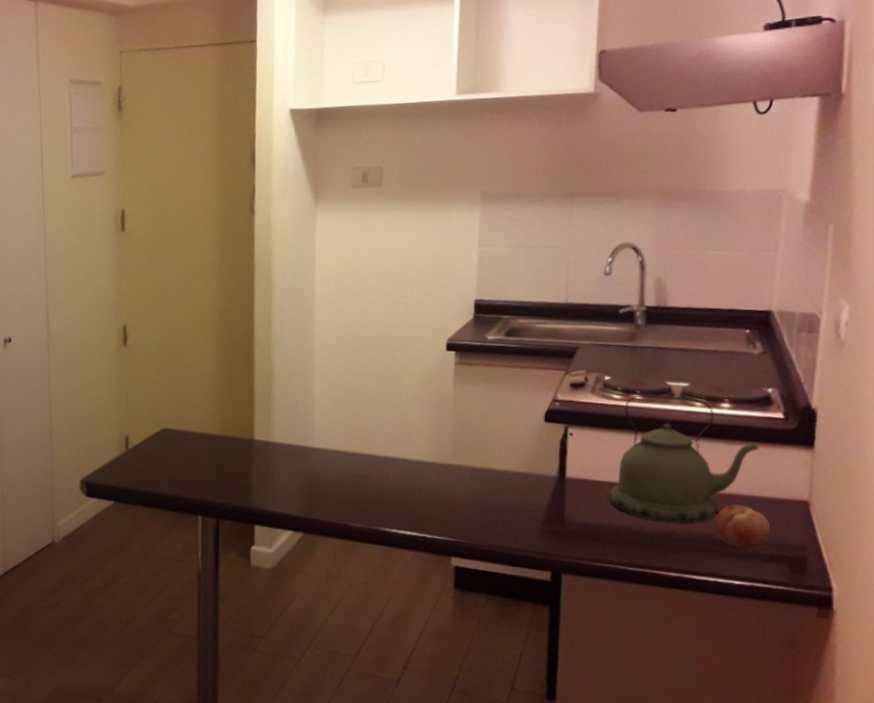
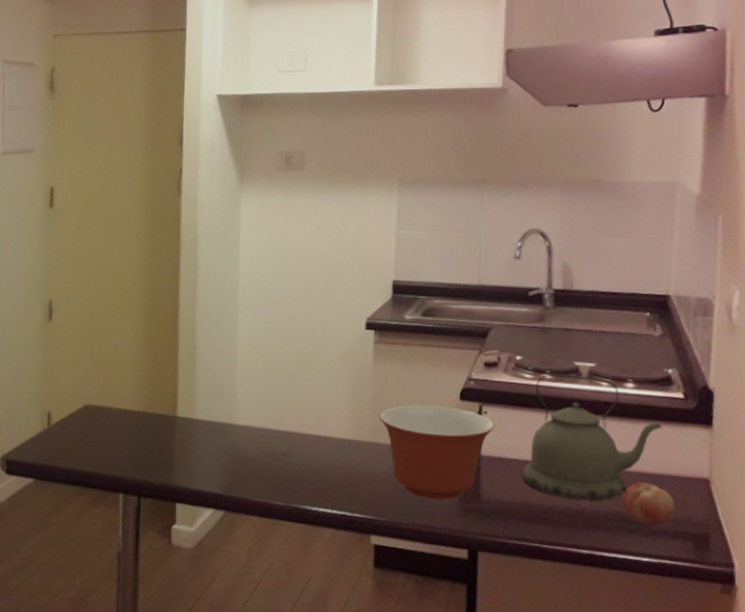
mixing bowl: none [460,427,581,522] -> present [379,405,495,500]

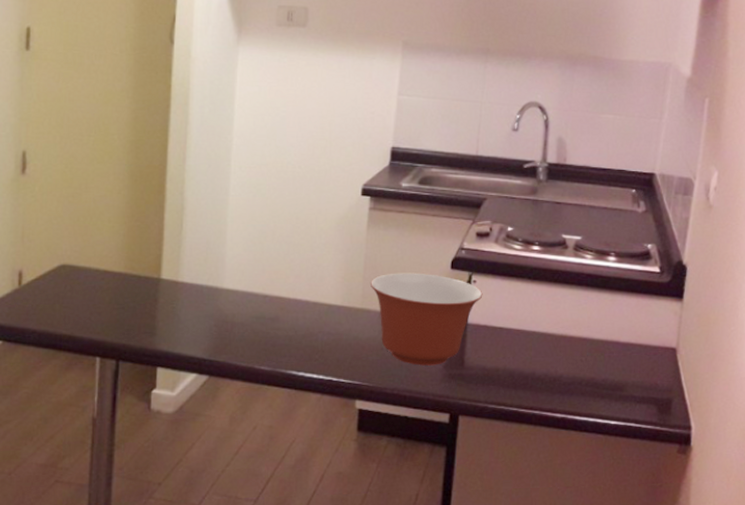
kettle: present [522,374,662,501] -> none [506,246,638,368]
fruit: present [622,482,675,527] -> none [597,351,644,392]

